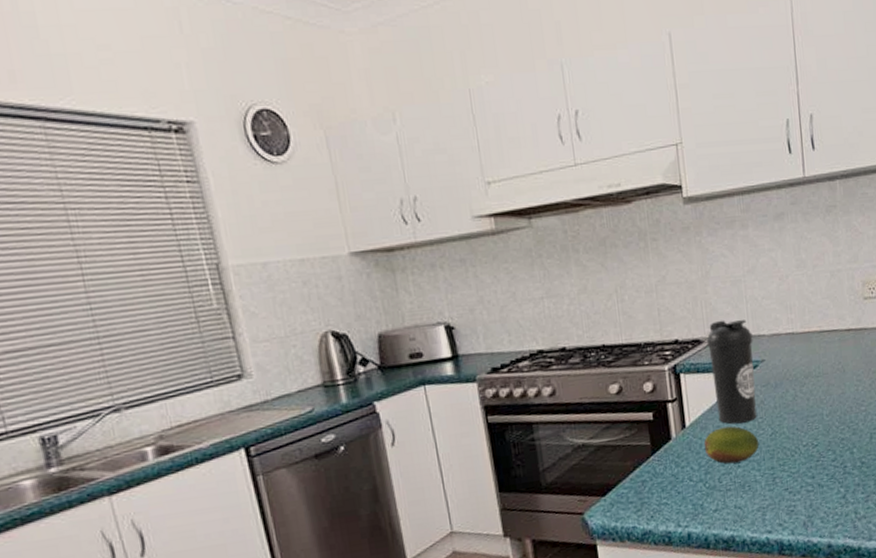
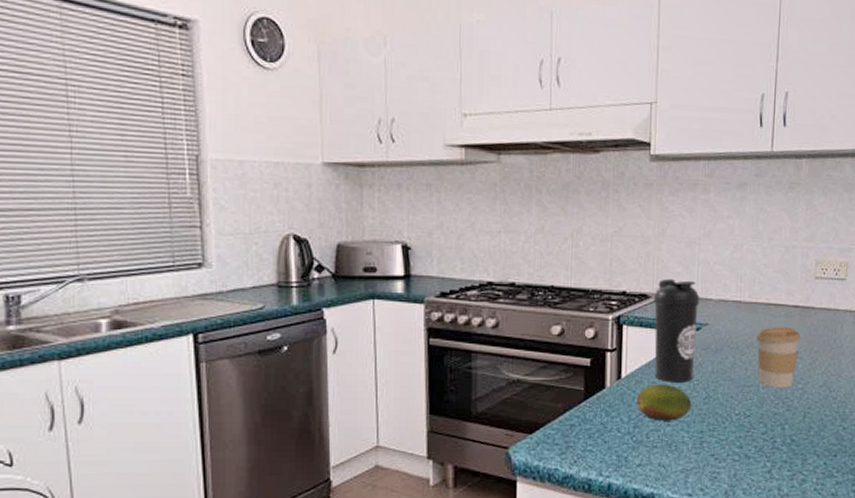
coffee cup: none [813,351,857,414] -> present [755,327,801,388]

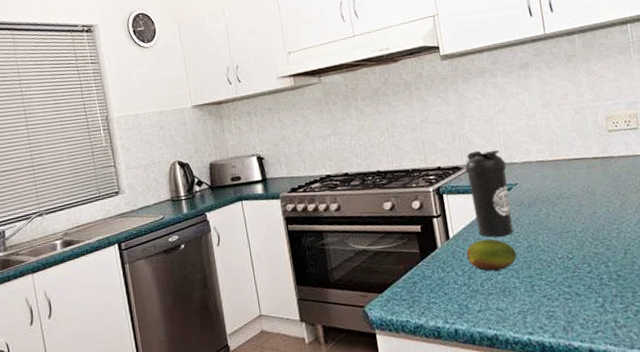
coffee cup: present [755,327,801,388] -> none [563,176,608,231]

